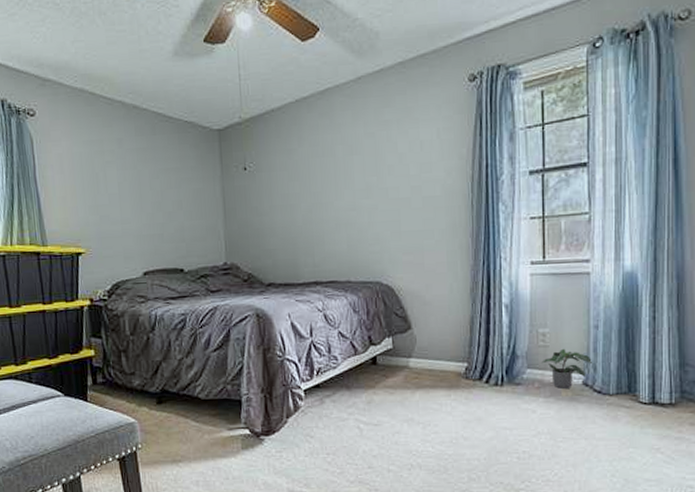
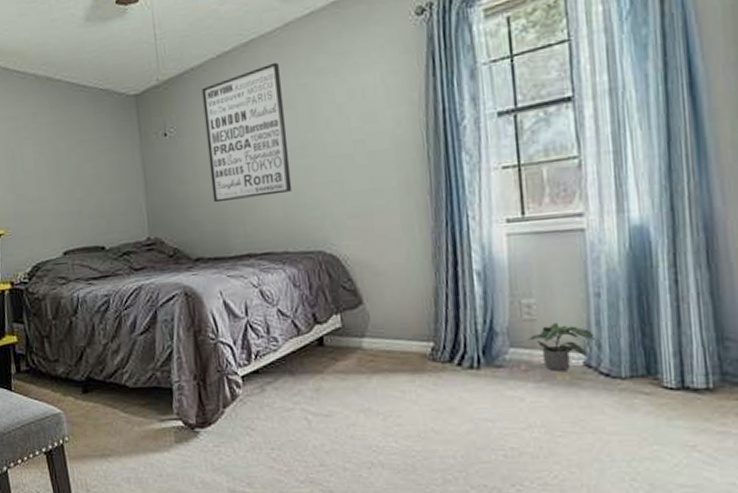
wall art: none [280,111,357,234] -> present [202,62,293,203]

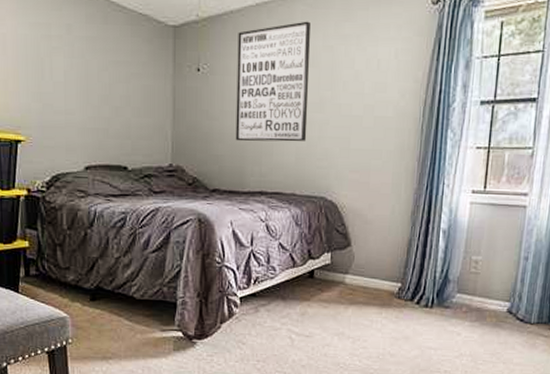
potted plant: present [528,322,597,371] -> none [471,276,519,315]

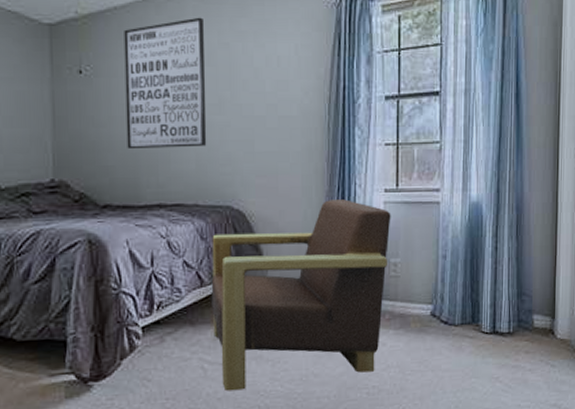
armchair: none [301,197,477,361] -> present [211,199,391,392]

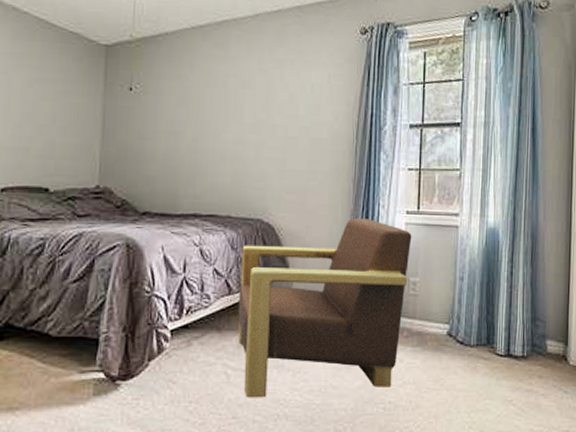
wall art: present [124,17,207,150] -> none [168,45,245,163]

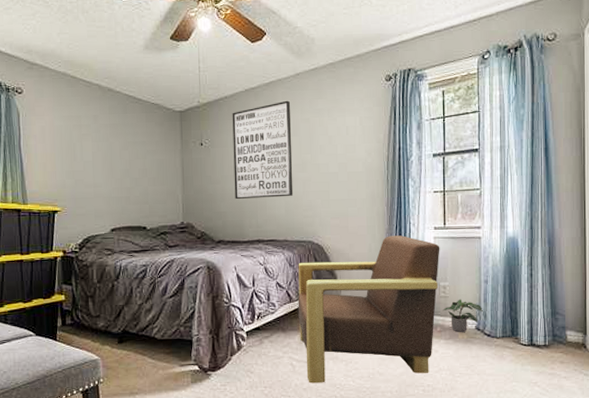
wall art: none [168,45,245,163] -> present [232,100,294,200]
potted plant: none [411,298,458,338] -> present [443,299,484,332]

